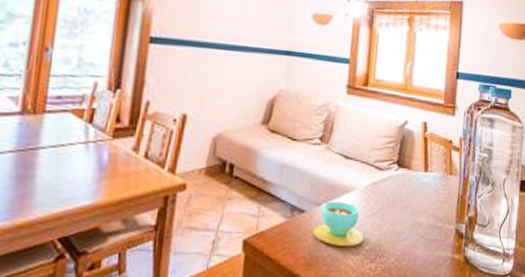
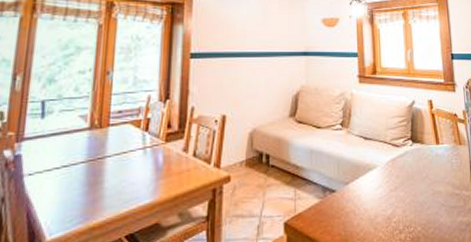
teacup: present [312,201,365,246] -> none [343,179,392,221]

